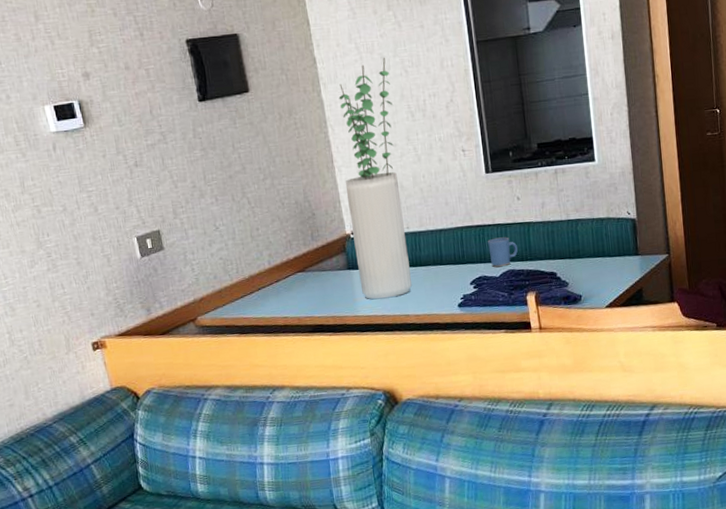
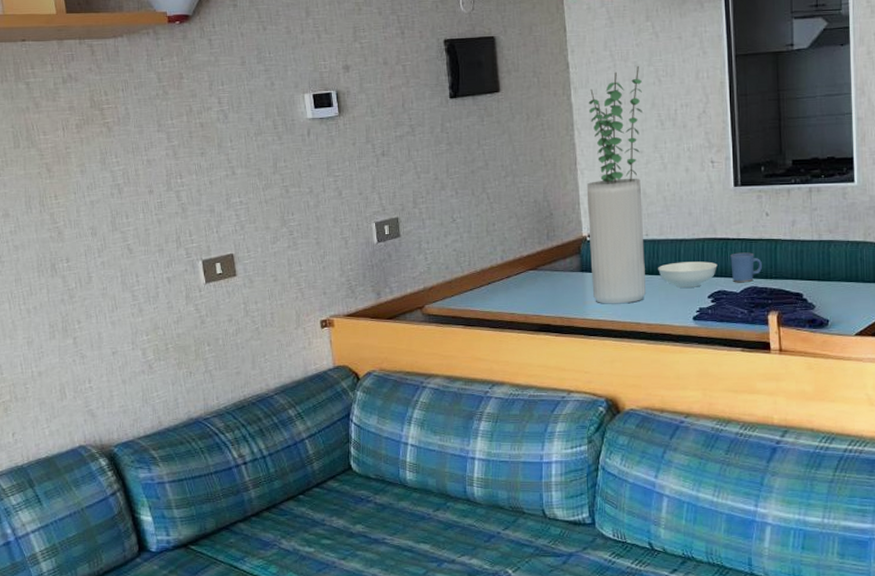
bowl: none [421,249,477,277] -> present [658,261,718,288]

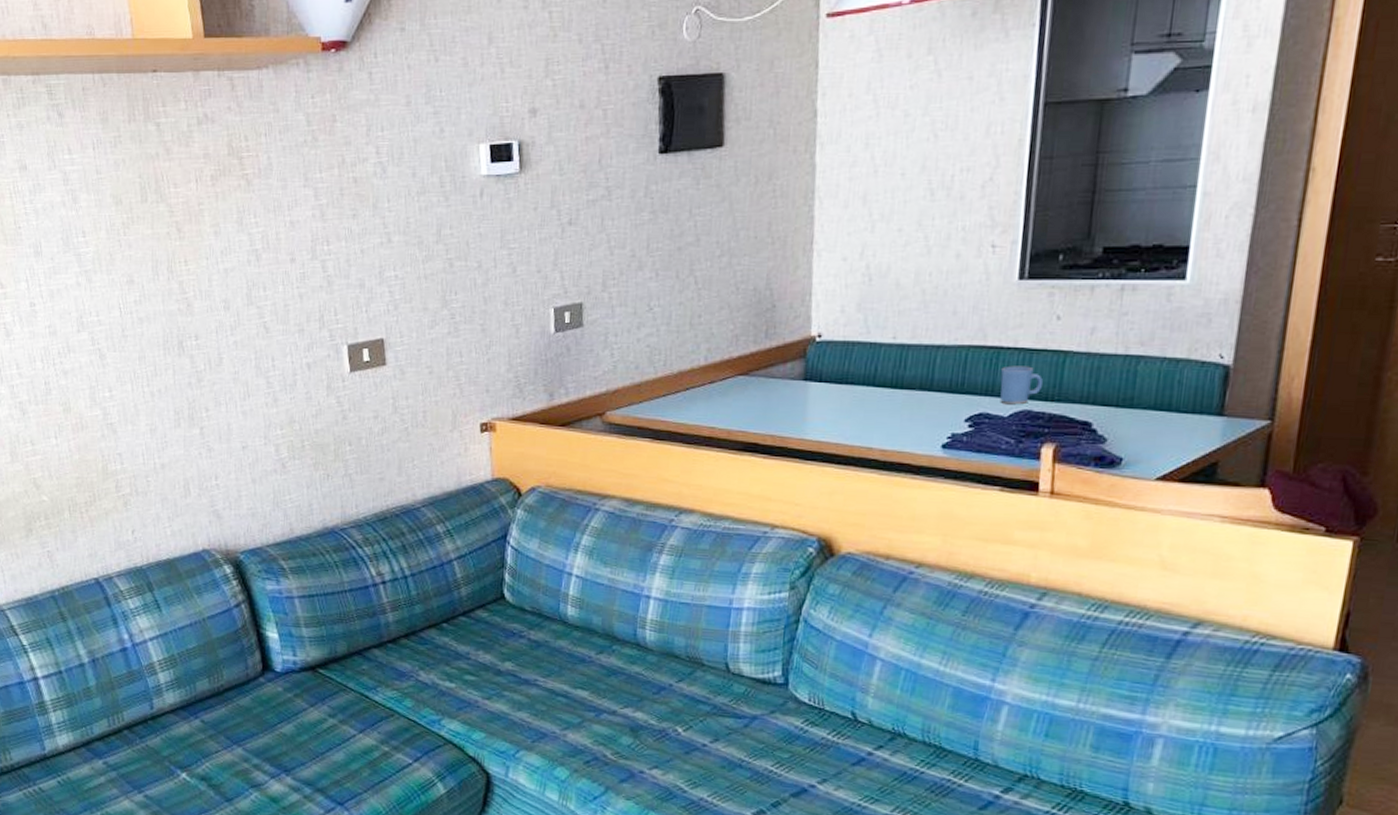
vase: present [586,66,647,304] -> none [815,116,912,423]
bowl: present [658,261,718,288] -> none [903,374,983,407]

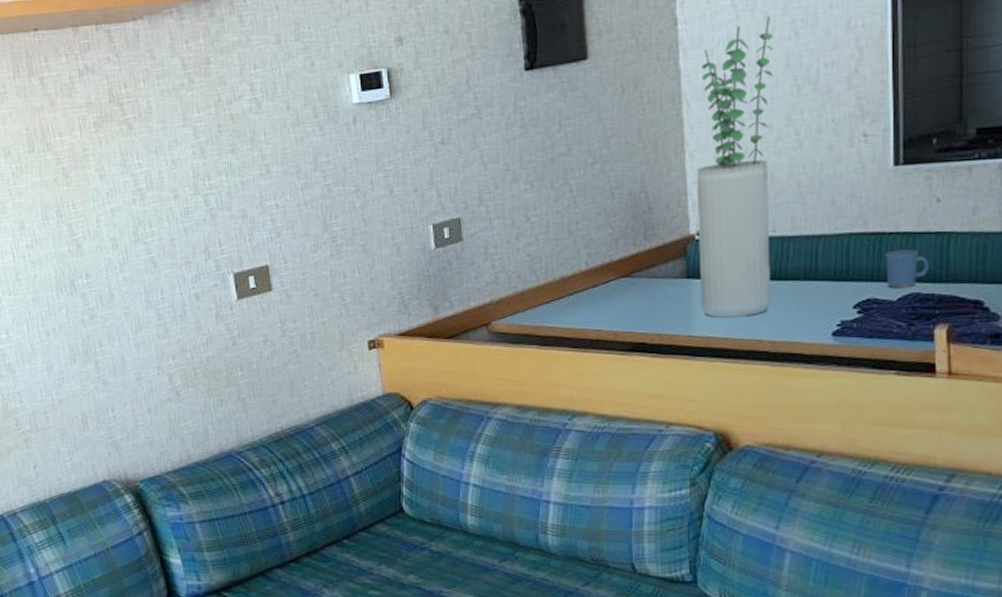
vase: none [815,116,912,423] -> present [696,17,773,318]

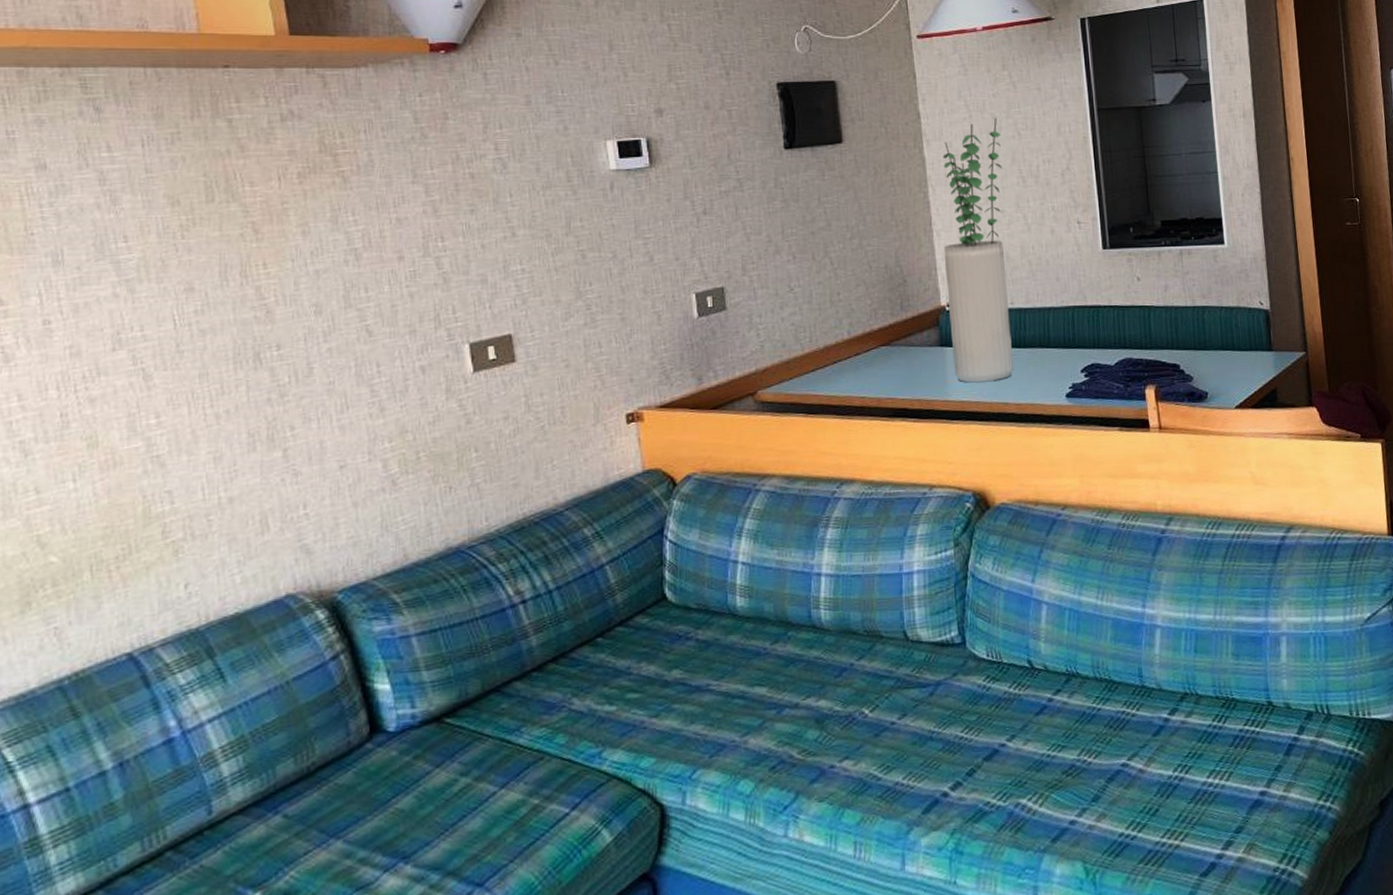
mug: present [885,249,928,289] -> none [1102,320,1136,355]

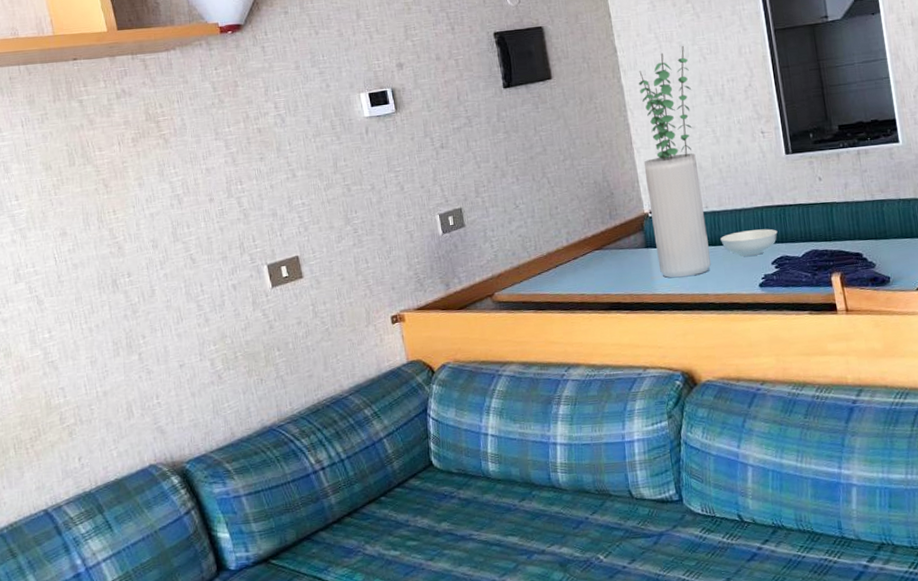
bowl: none [1026,331,1090,362] -> present [720,228,778,257]

